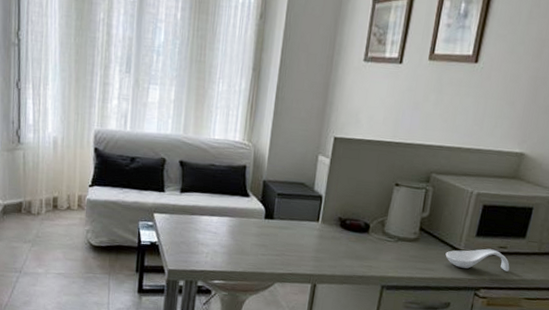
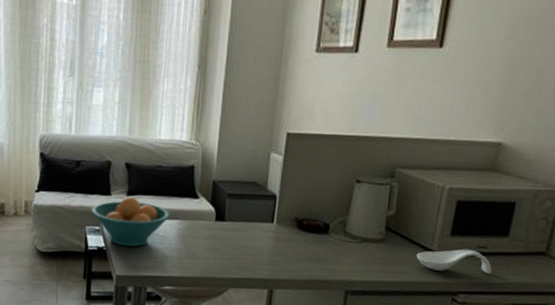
fruit bowl: none [145,193,222,243] -> present [91,196,170,247]

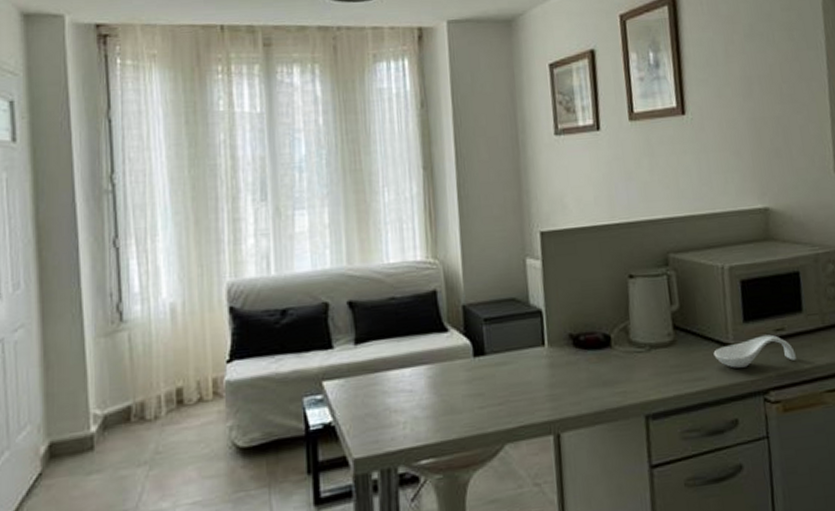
fruit bowl: present [91,196,170,247] -> none [308,345,415,416]

